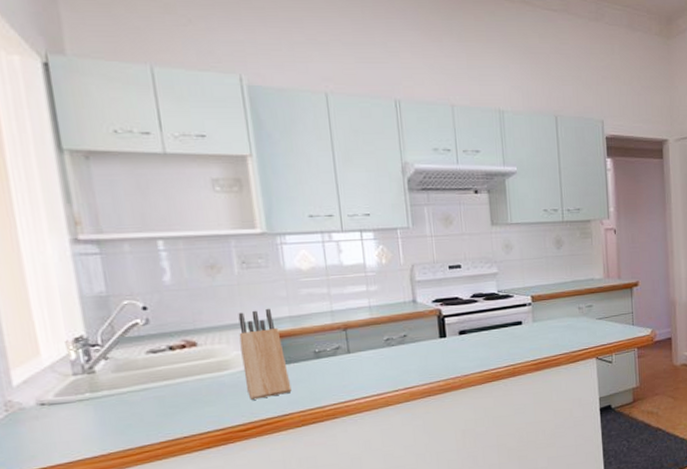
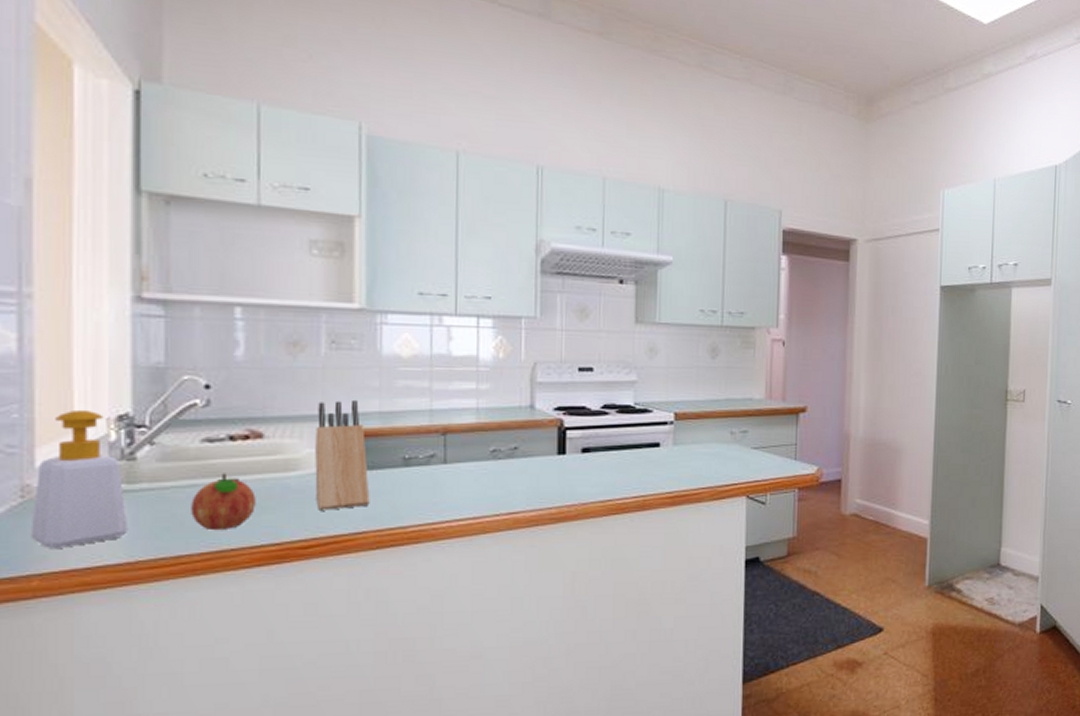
soap bottle: none [16,336,99,450] -> present [30,409,129,548]
fruit: none [146,377,199,424] -> present [191,473,256,531]

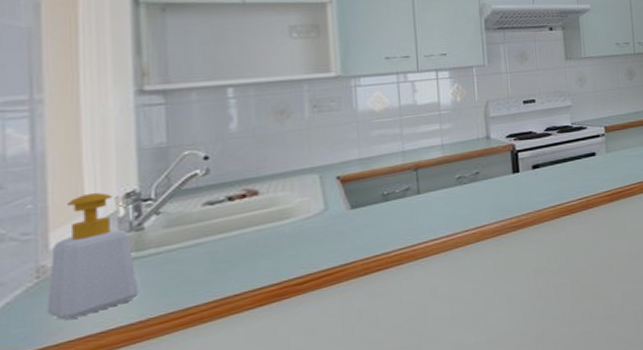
fruit: present [191,473,256,531] -> none [196,229,255,282]
knife block: present [315,399,370,510] -> none [304,151,356,250]

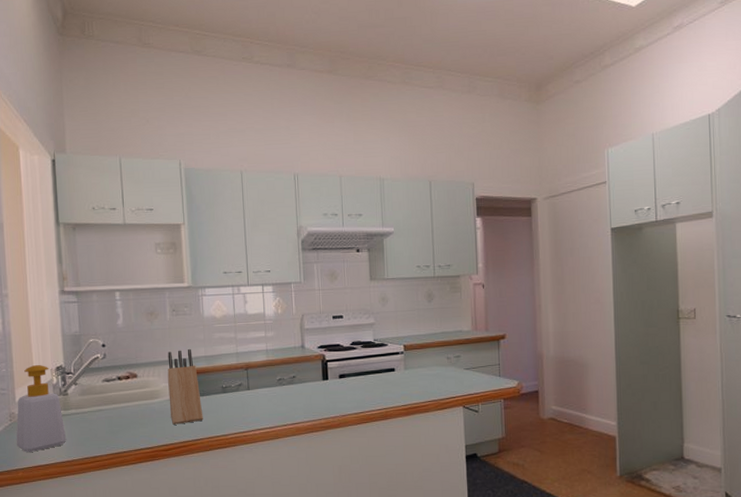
knife block: none [304,151,356,250] -> present [167,348,203,425]

